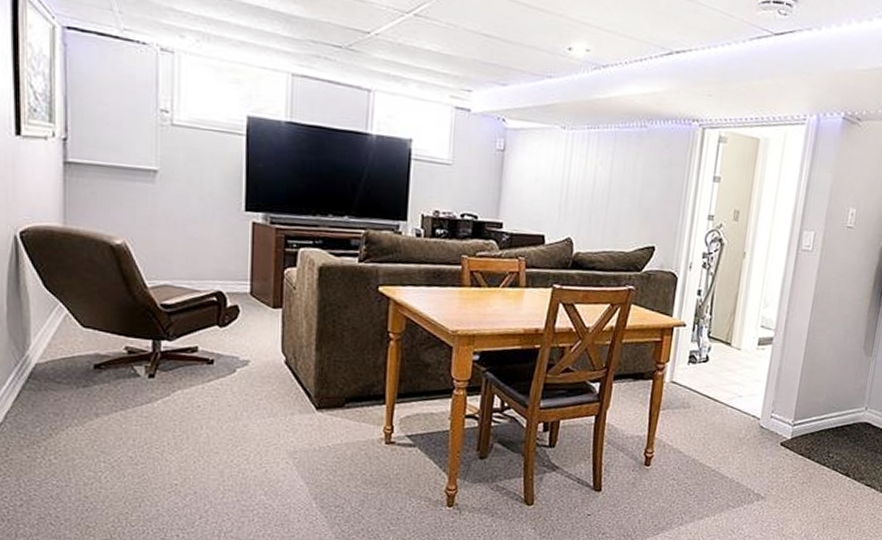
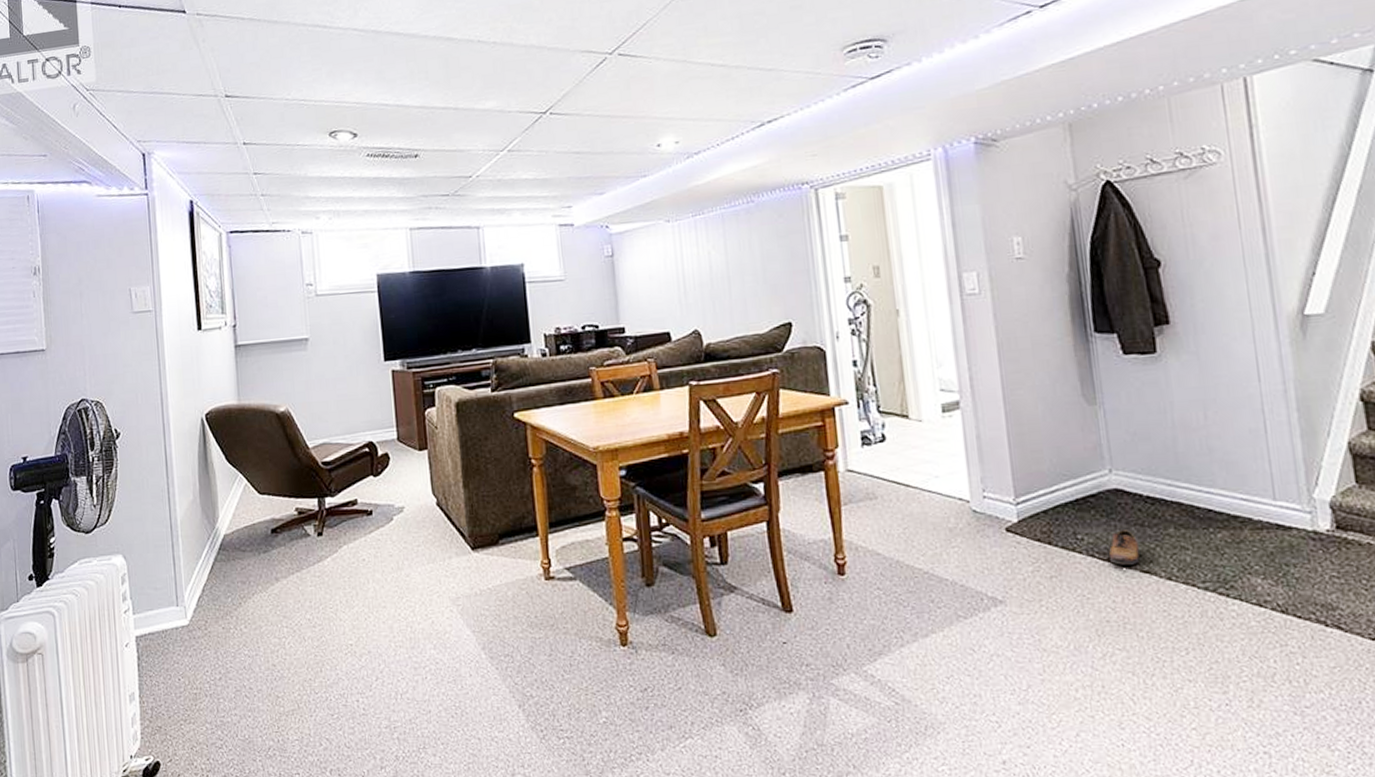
shoe: none [847,453,870,480] -> present [1109,530,1140,565]

